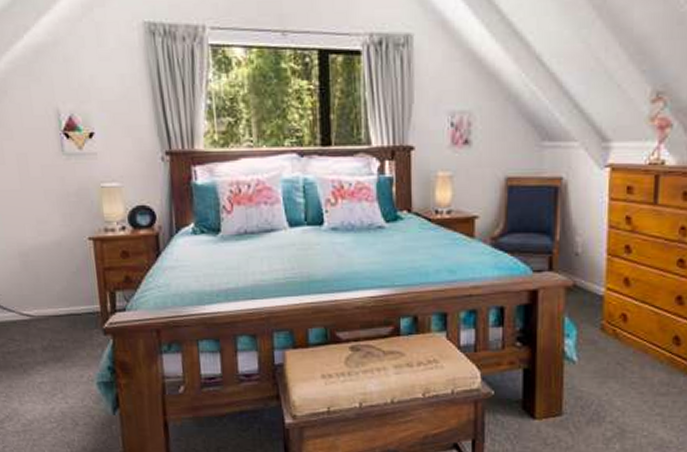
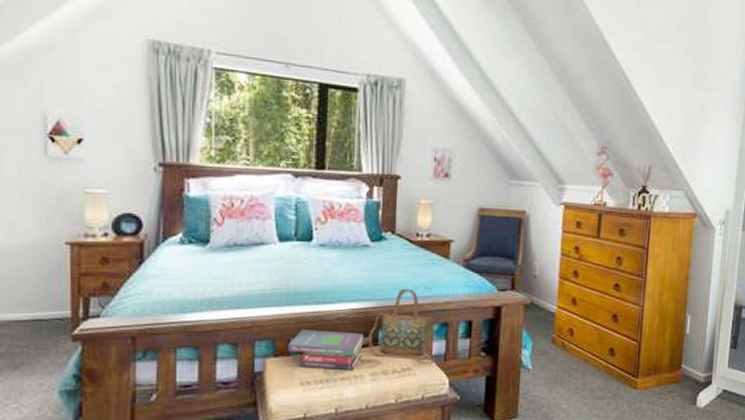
books: none [307,320,384,363] -> present [288,330,363,371]
handbag: none [390,272,465,357] -> present [369,288,436,365]

